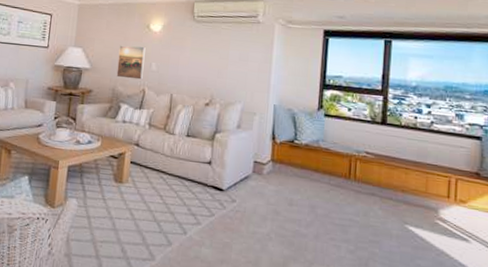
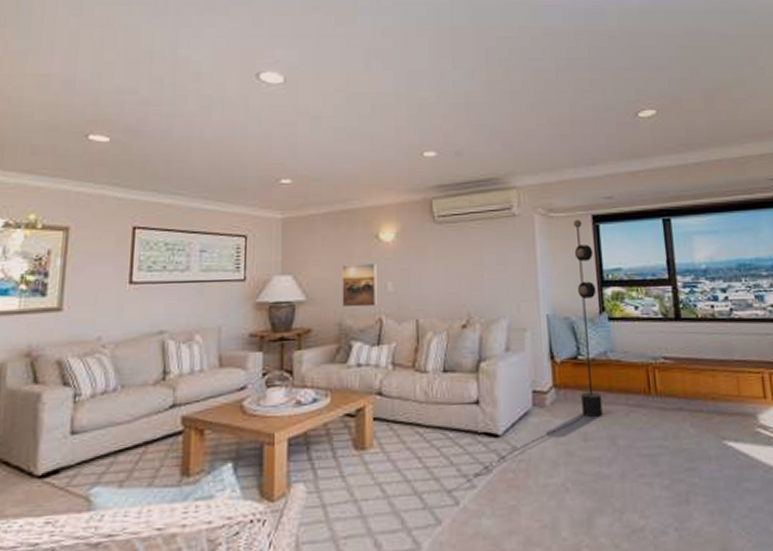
floor lamp: none [200,32,321,216] -> present [473,219,603,476]

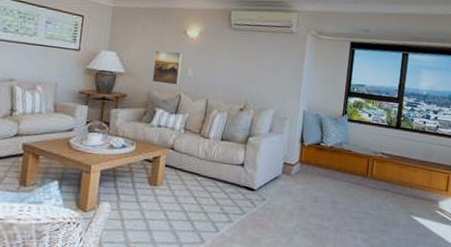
floor lamp: present [473,219,603,476] -> none [232,43,347,215]

